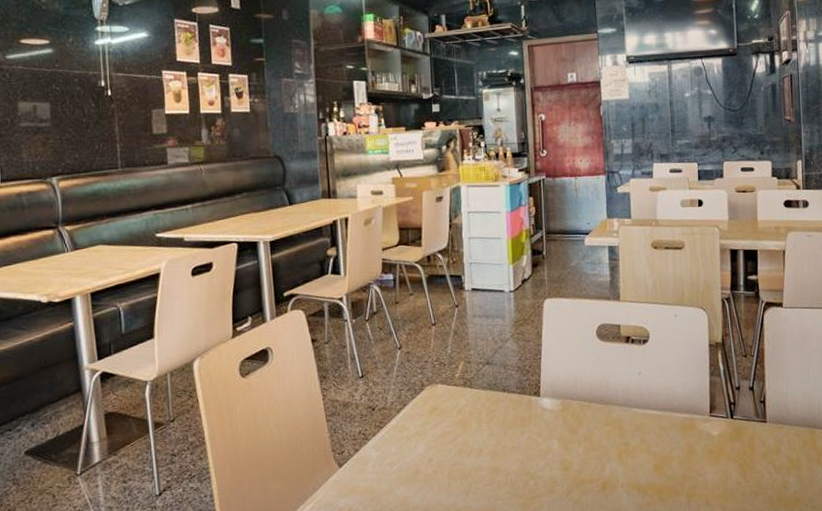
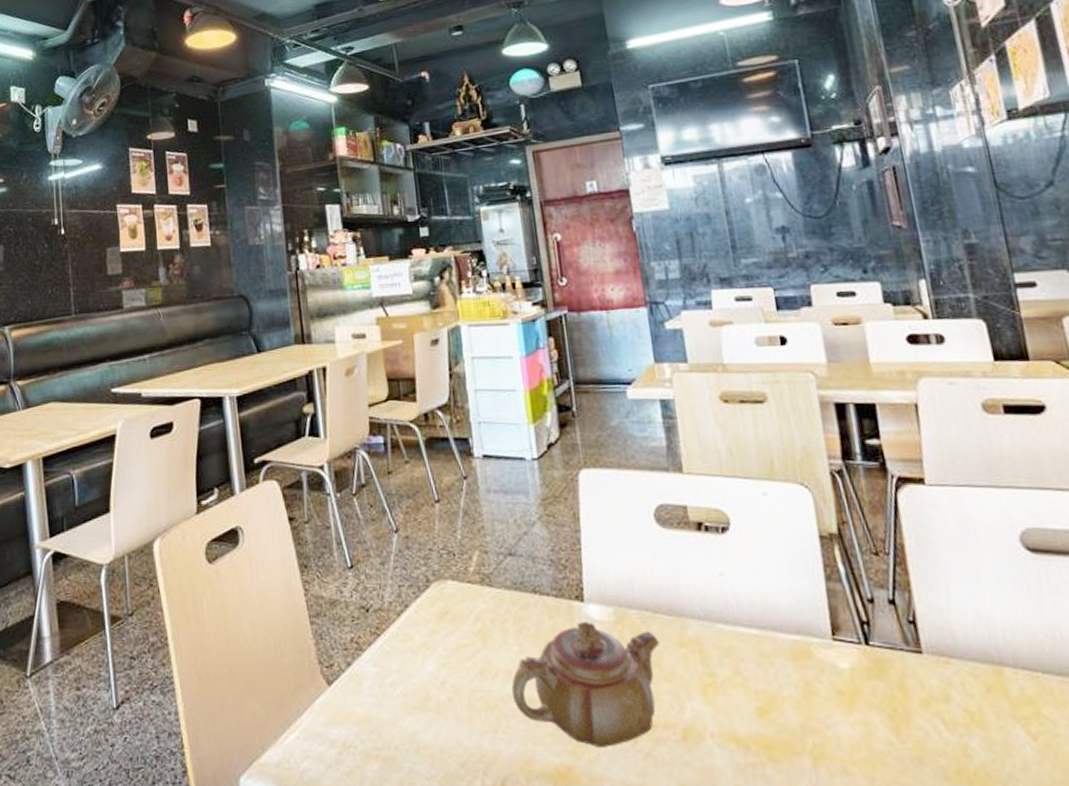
teapot: none [481,410,592,499] -> present [511,620,660,747]

